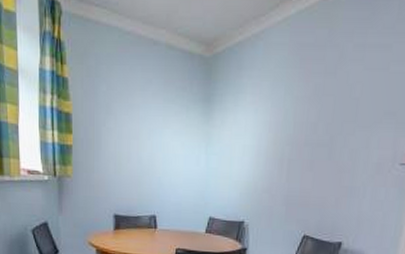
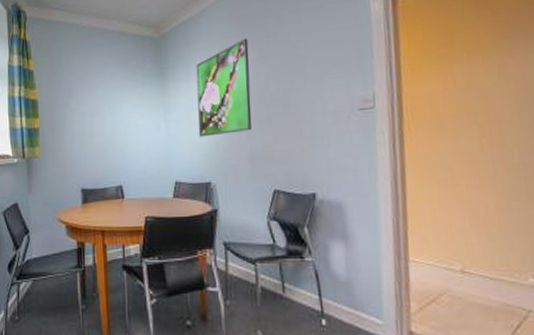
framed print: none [238,71,305,175] -> present [196,38,252,137]

